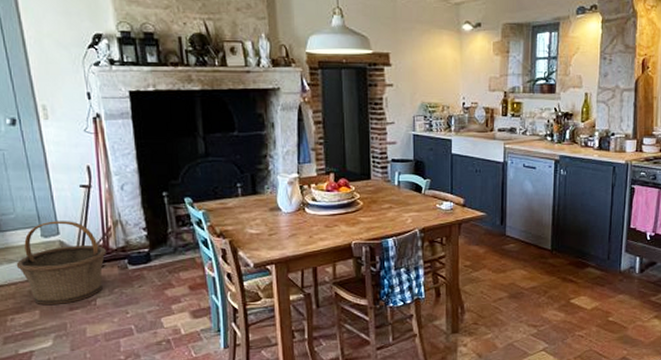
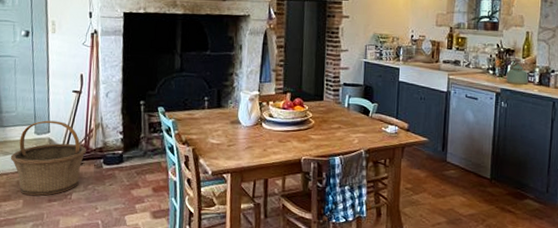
kettle: none [564,122,588,151] -> present [506,58,528,86]

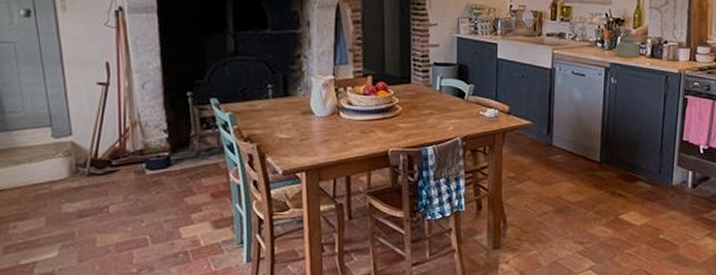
basket: present [10,120,87,196] -> none [22,120,124,212]

